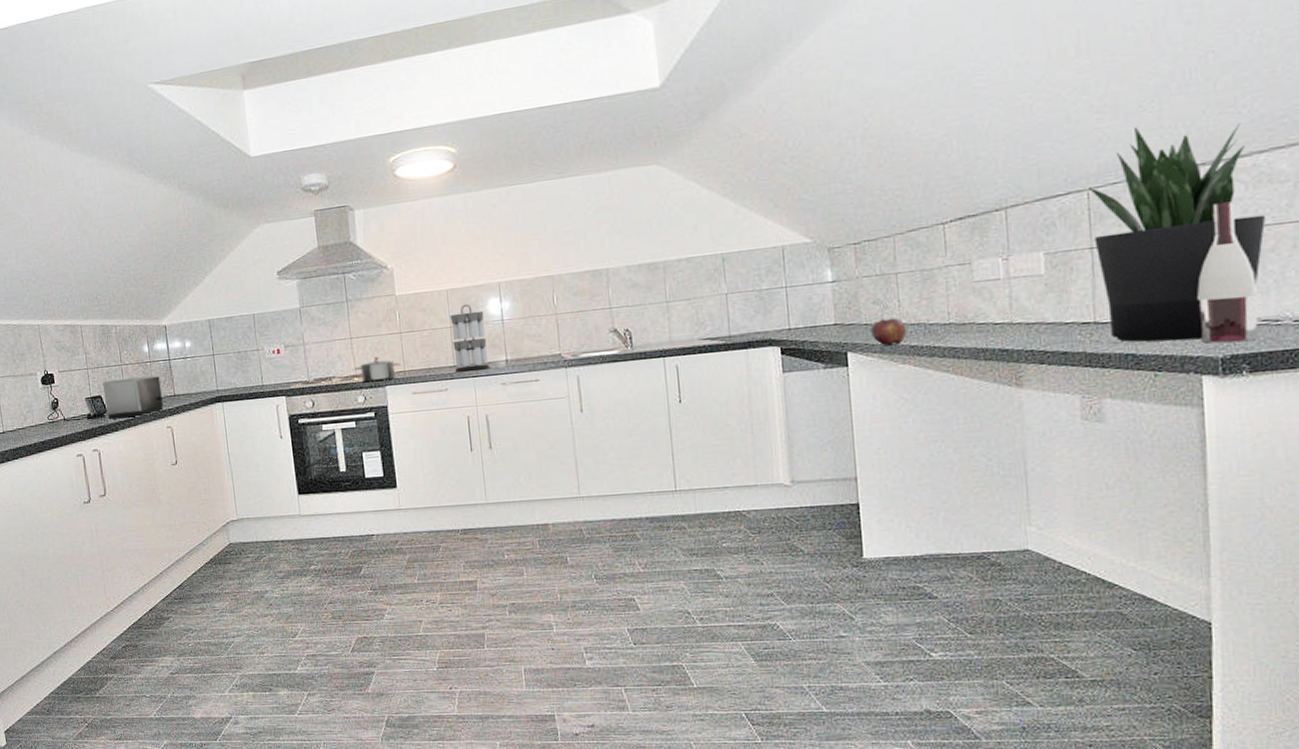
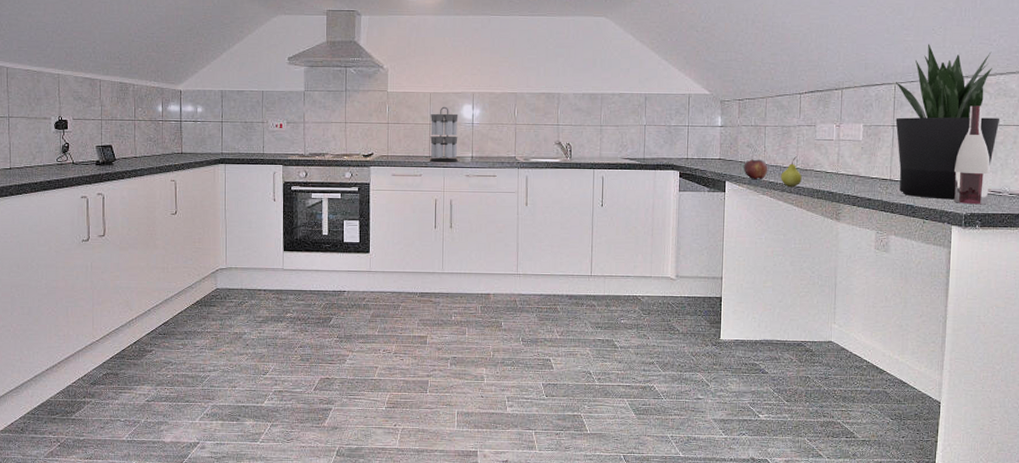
toaster: present [103,375,163,420] -> none [115,132,171,168]
cooking pot: present [355,357,401,383] -> none [346,141,385,162]
fruit: none [926,308,959,351] -> present [781,156,802,188]

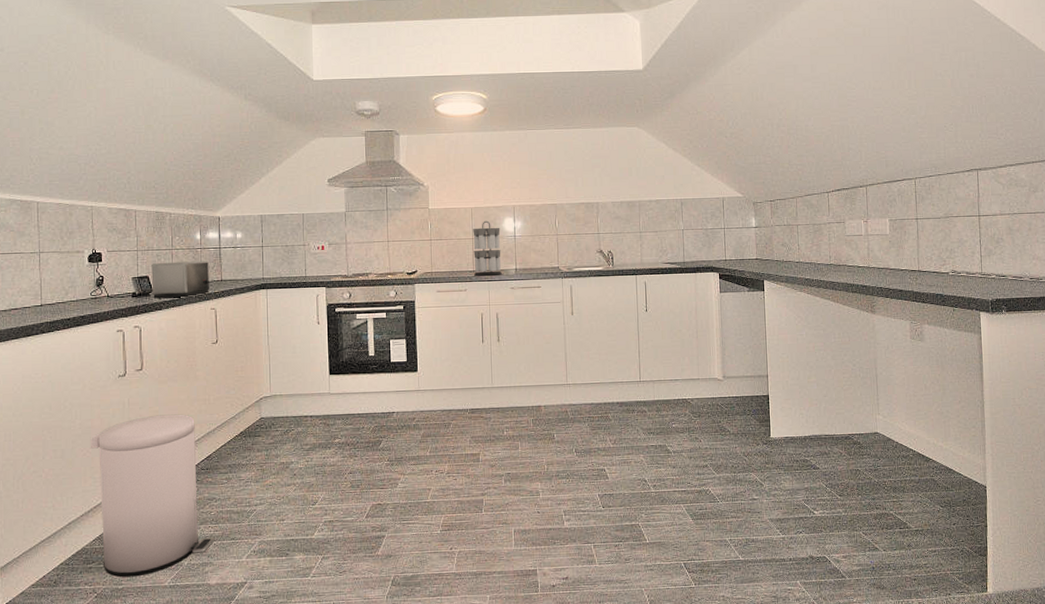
pedal bin: none [55,280,170,430] -> present [90,414,215,578]
toaster: none [115,132,171,168] -> present [151,261,210,299]
fruit: present [743,159,768,180] -> none [780,257,803,278]
fruit: present [781,156,802,188] -> none [816,253,836,283]
planter: present [895,44,1000,200] -> none [915,140,1015,287]
wine bottle: present [953,105,991,205] -> none [976,196,1011,291]

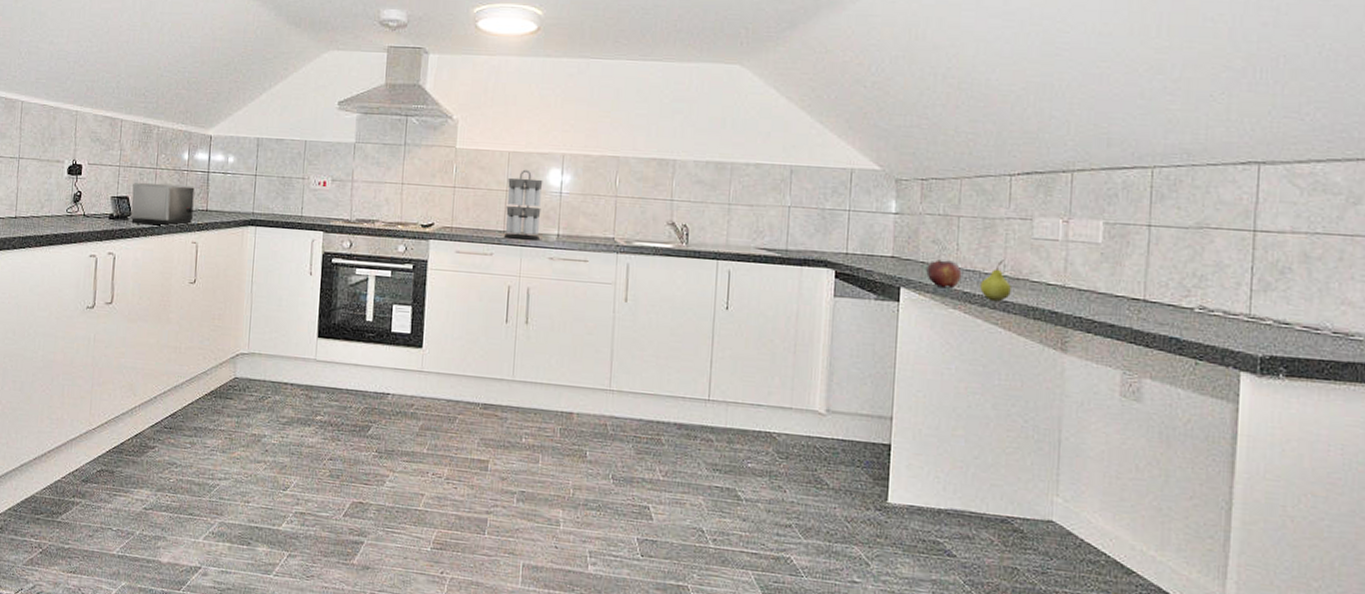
pedal bin: present [90,414,215,578] -> none [50,357,172,538]
fruit: none [780,257,803,278] -> present [926,260,962,289]
fruit: none [816,253,836,283] -> present [980,259,1011,302]

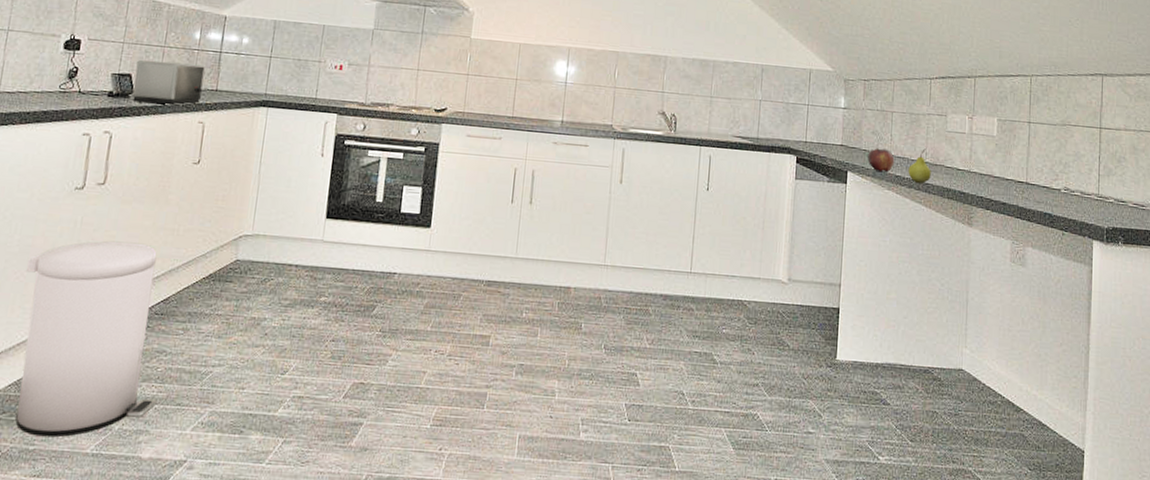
pedal bin: none [50,357,172,538] -> present [16,240,158,437]
spice rack: present [504,169,543,241] -> none [513,60,550,126]

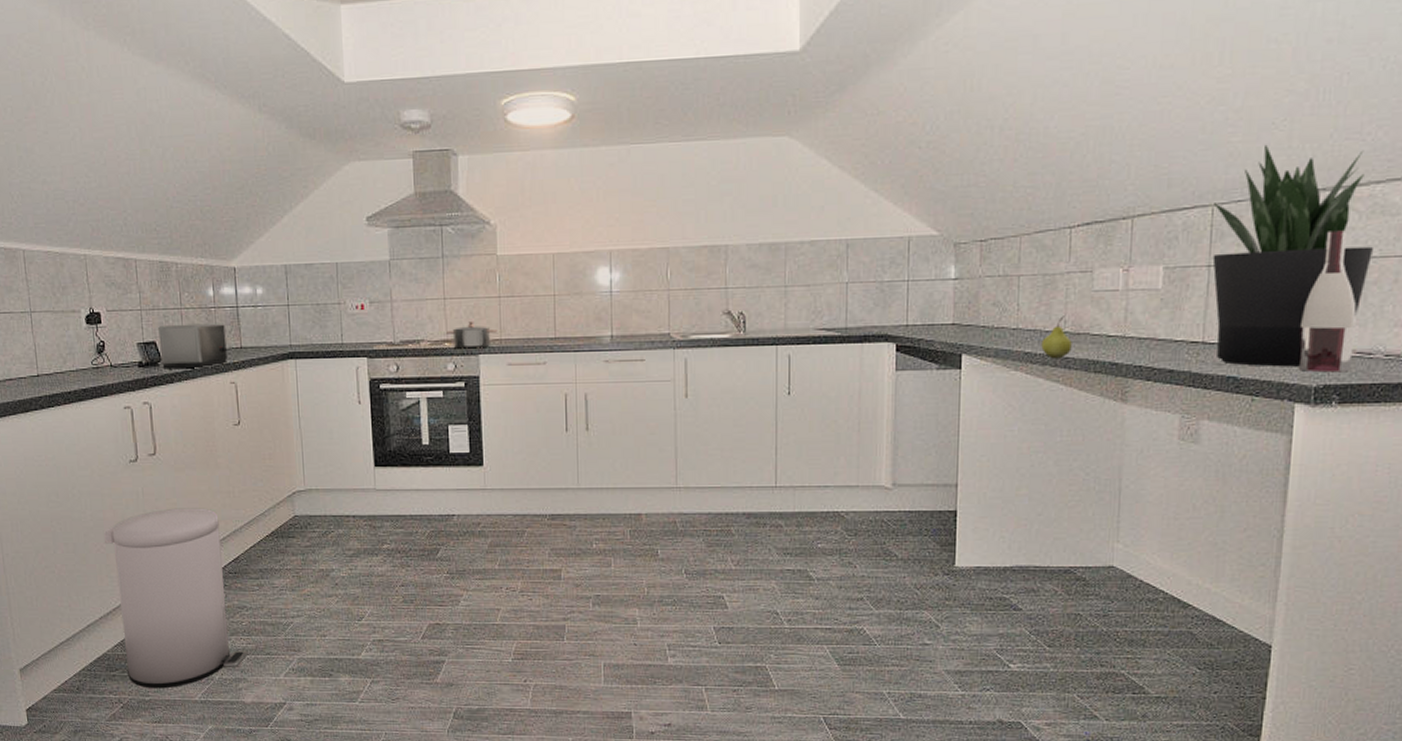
cooking pot: none [415,93,462,119] -> present [446,321,497,349]
fruit: present [867,148,895,173] -> none [987,322,1023,351]
planter: none [1032,36,1141,211] -> present [1212,144,1375,367]
wine bottle: none [1093,106,1133,219] -> present [1298,230,1357,373]

